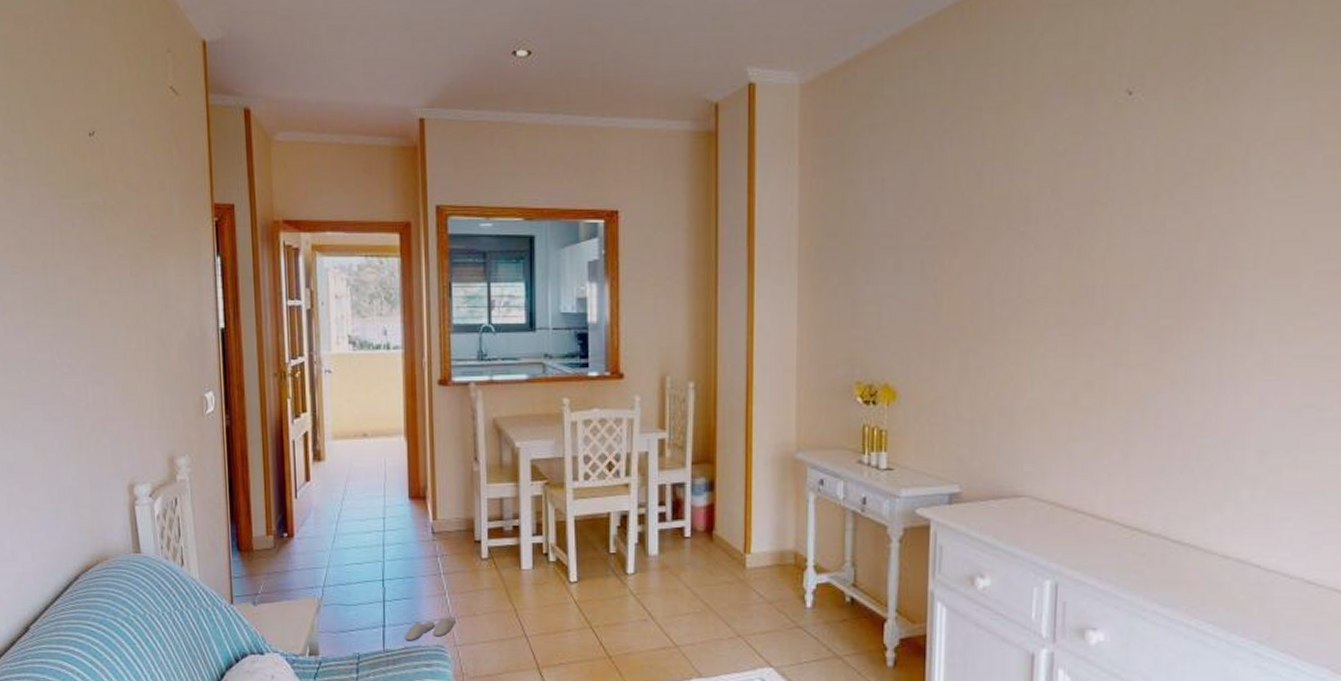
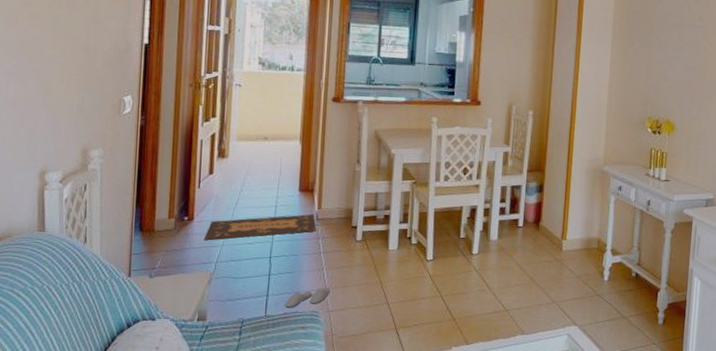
doormat: none [307,526,433,561] -> present [203,214,317,241]

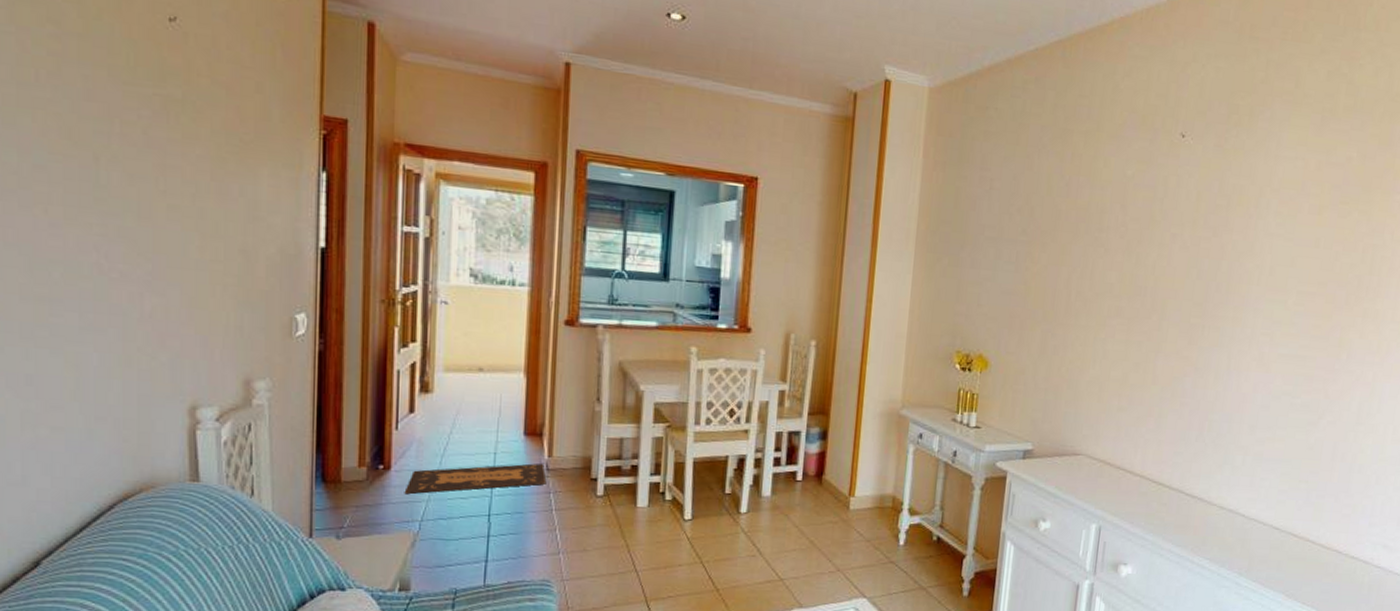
slippers: present [284,288,330,308] -> none [508,552,565,576]

